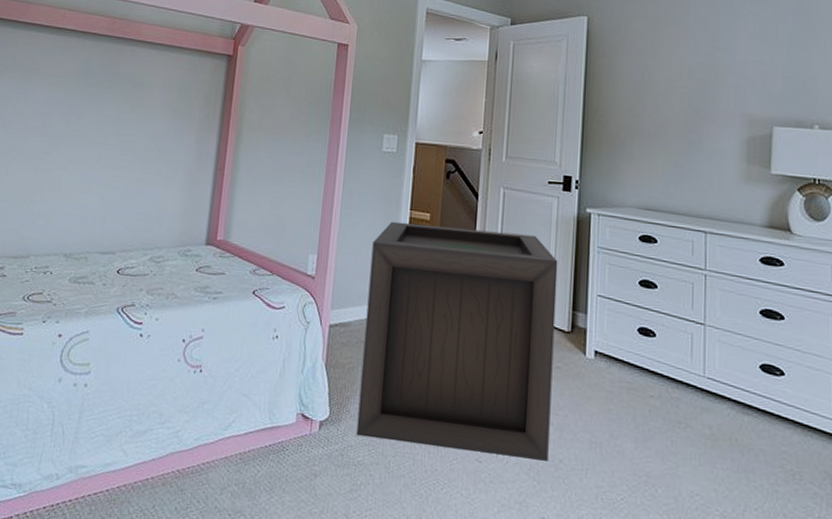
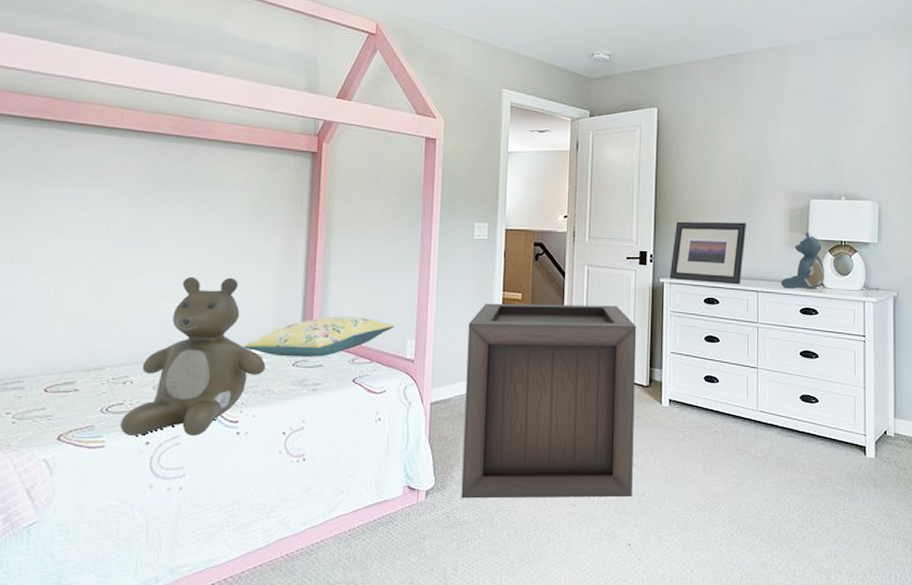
teddy bear: none [38,172,171,334] -> present [120,276,266,437]
pillow: none [152,223,298,265] -> present [243,316,395,357]
picture frame: none [597,144,693,223] -> present [669,221,747,285]
stuffed animal: none [735,165,793,235] -> present [781,232,825,289]

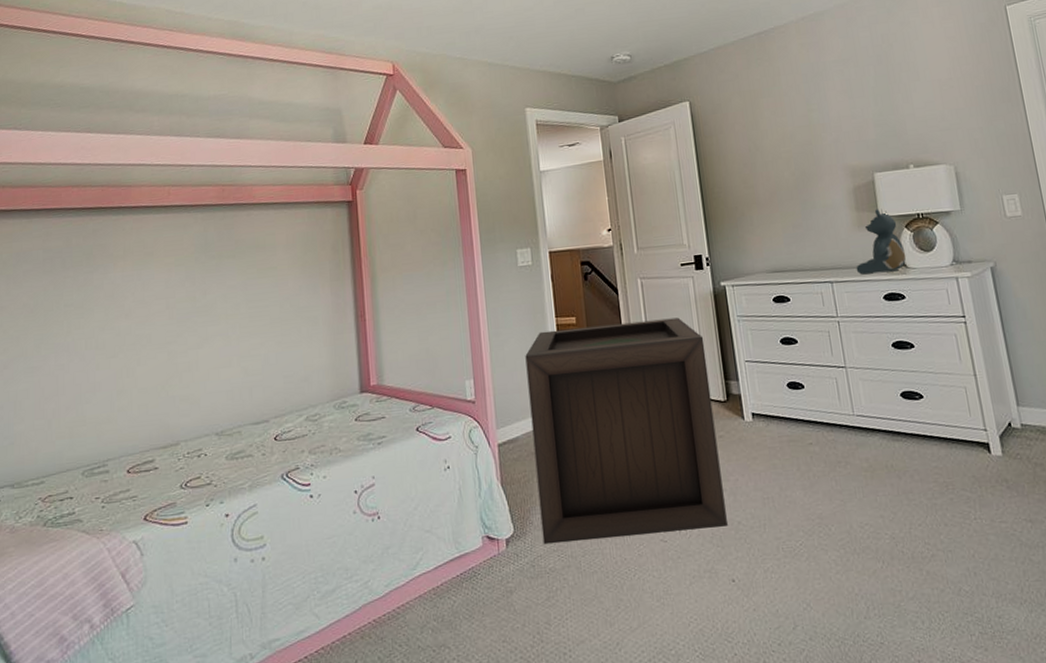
teddy bear: present [120,276,266,437] -> none [200,337,330,509]
pillow: present [243,316,395,357] -> none [306,362,451,413]
picture frame: present [669,221,747,285] -> none [728,209,811,282]

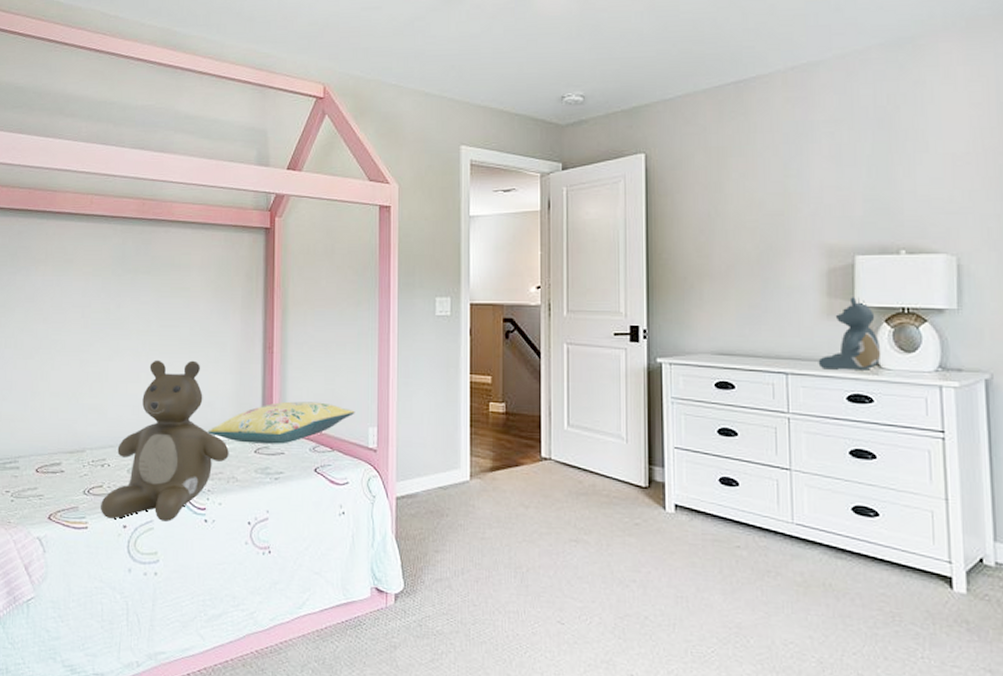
teddy bear: none [200,337,330,509] -> present [101,360,229,523]
pillow: none [306,362,451,413] -> present [207,401,355,444]
wooden crate: present [525,317,728,544] -> none [433,387,633,619]

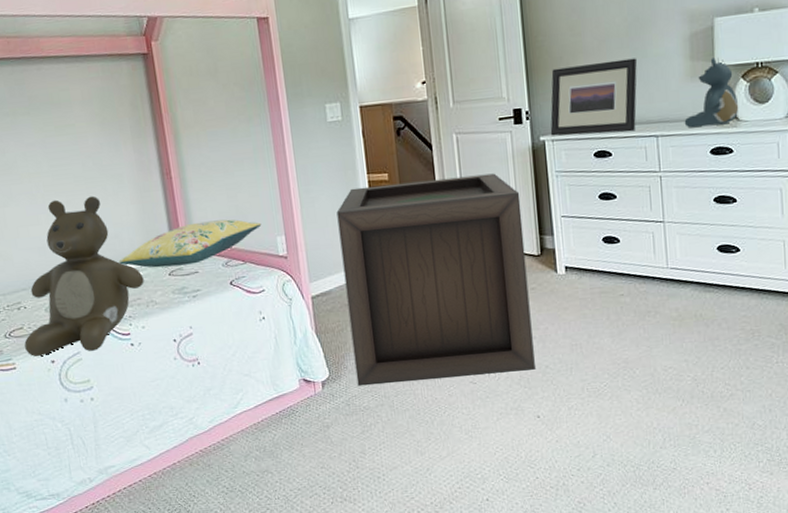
wooden crate: none [433,387,633,619] -> present [336,173,535,385]
picture frame: none [668,287,769,365] -> present [550,58,638,136]

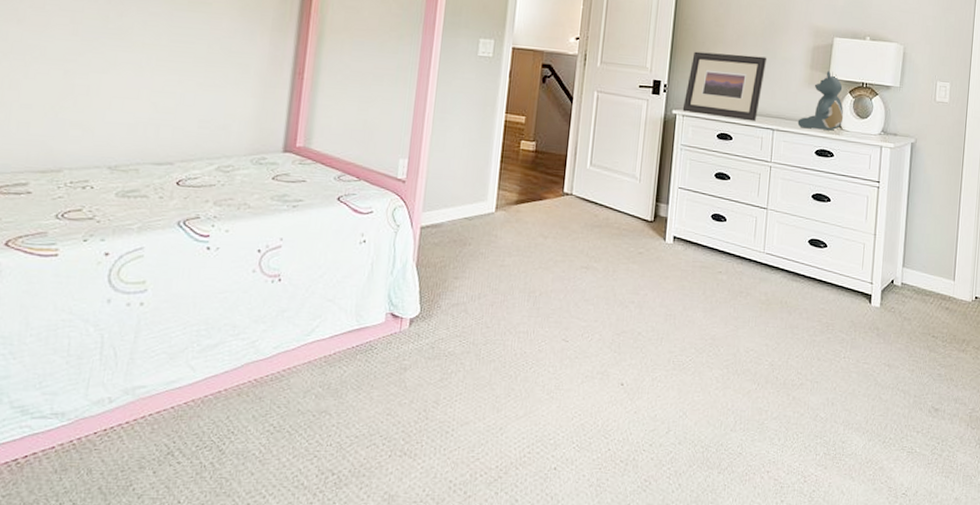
teddy bear: present [24,195,144,357] -> none [77,76,243,250]
pillow: present [118,219,262,268] -> none [219,129,387,172]
wooden crate: present [336,173,535,385] -> none [447,124,645,335]

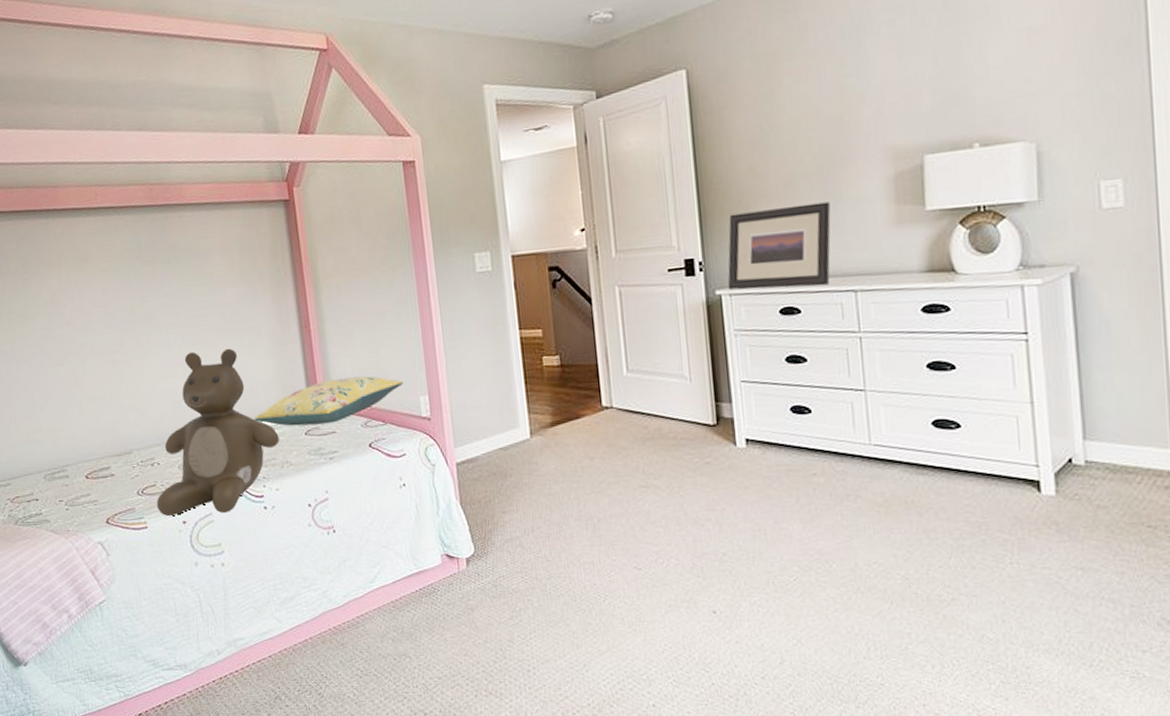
teddy bear: none [77,76,243,250] -> present [156,348,280,516]
pillow: none [219,129,387,172] -> present [254,376,404,426]
stuffed animal: present [797,71,844,131] -> none [888,200,957,282]

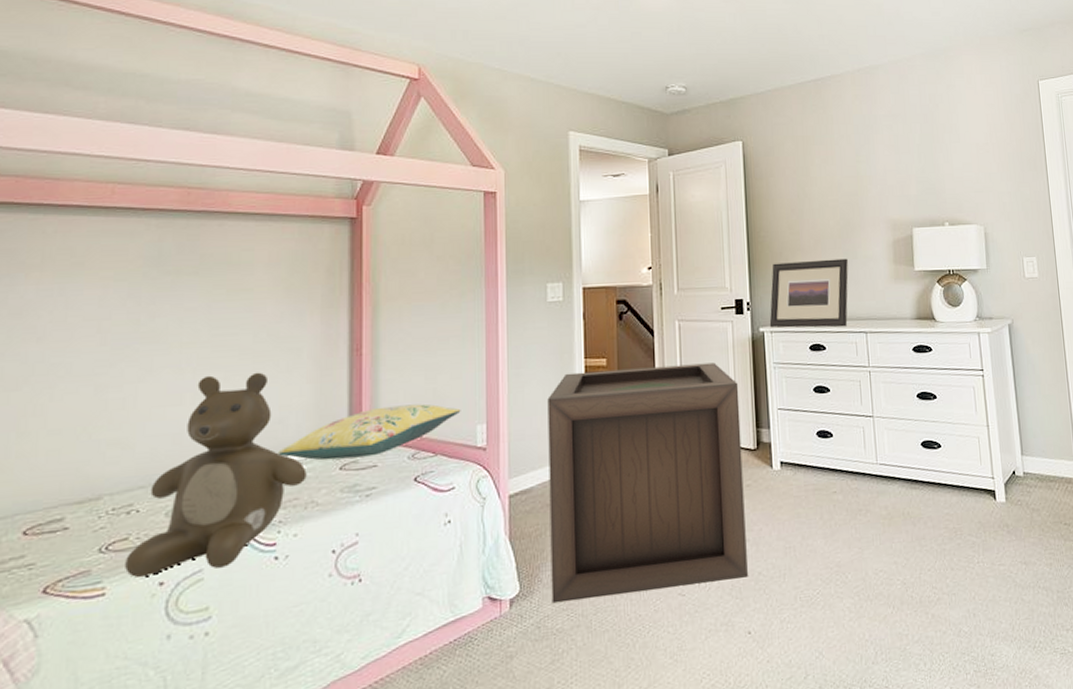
wooden crate: none [485,331,711,564] -> present [547,362,748,603]

